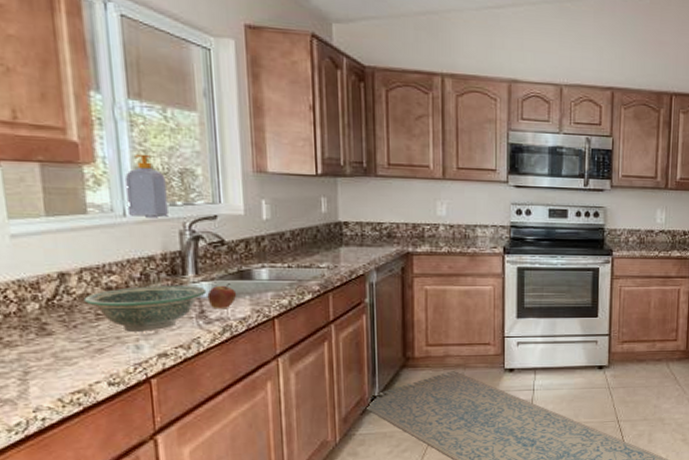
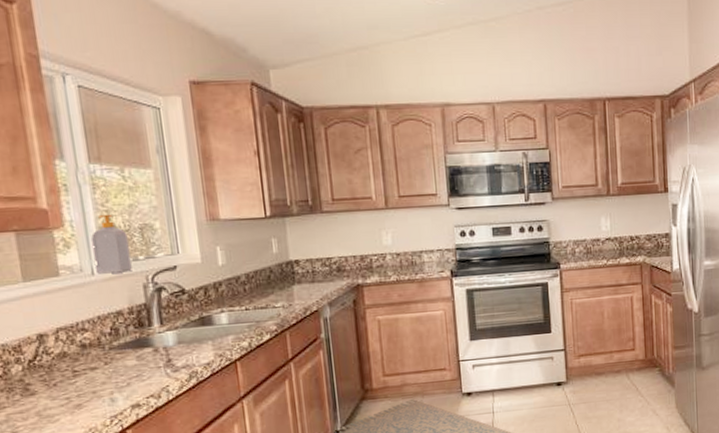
bowl: present [83,285,207,332] -> none [61,336,172,386]
fruit: present [207,283,237,310] -> none [172,331,200,357]

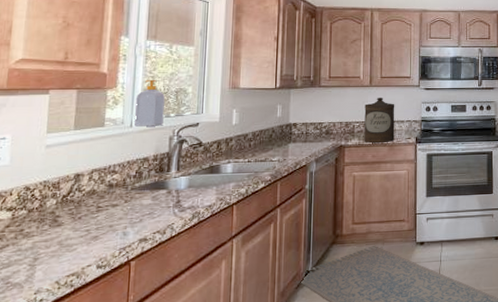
canister: none [382,222,424,280] -> present [364,98,395,143]

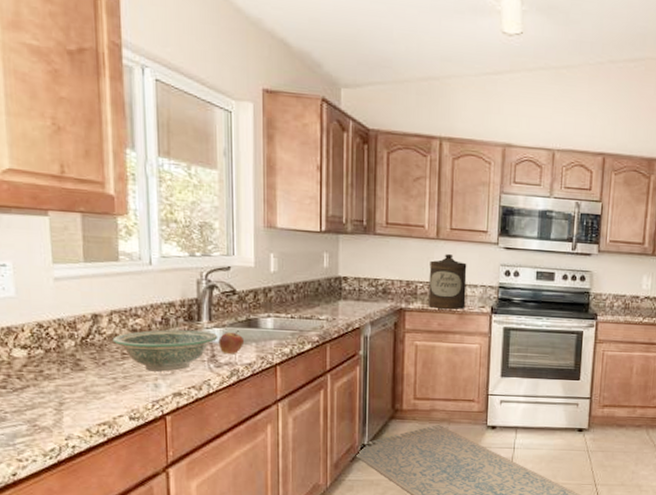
bowl: none [90,180,184,221] -> present [112,329,218,372]
soap bottle: present [135,79,165,127] -> none [153,207,188,266]
fruit: none [184,177,207,199] -> present [218,331,245,355]

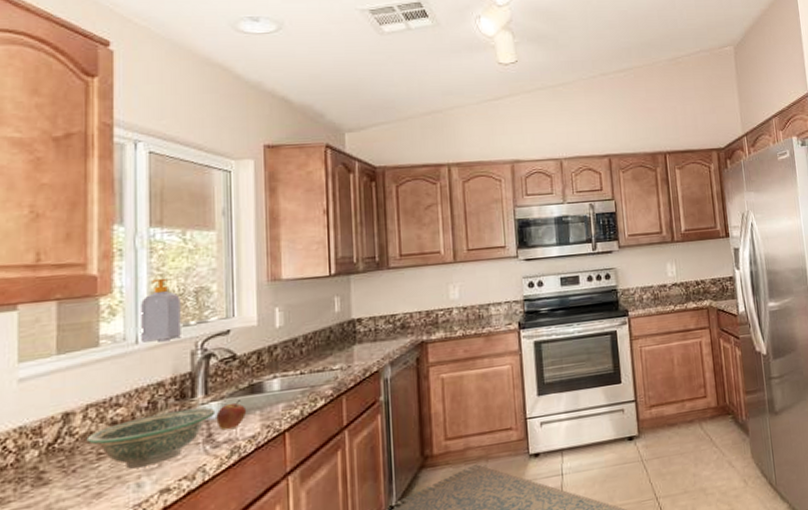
soap bottle: none [153,207,188,266] -> present [141,278,181,343]
canister: present [428,254,467,309] -> none [449,276,491,335]

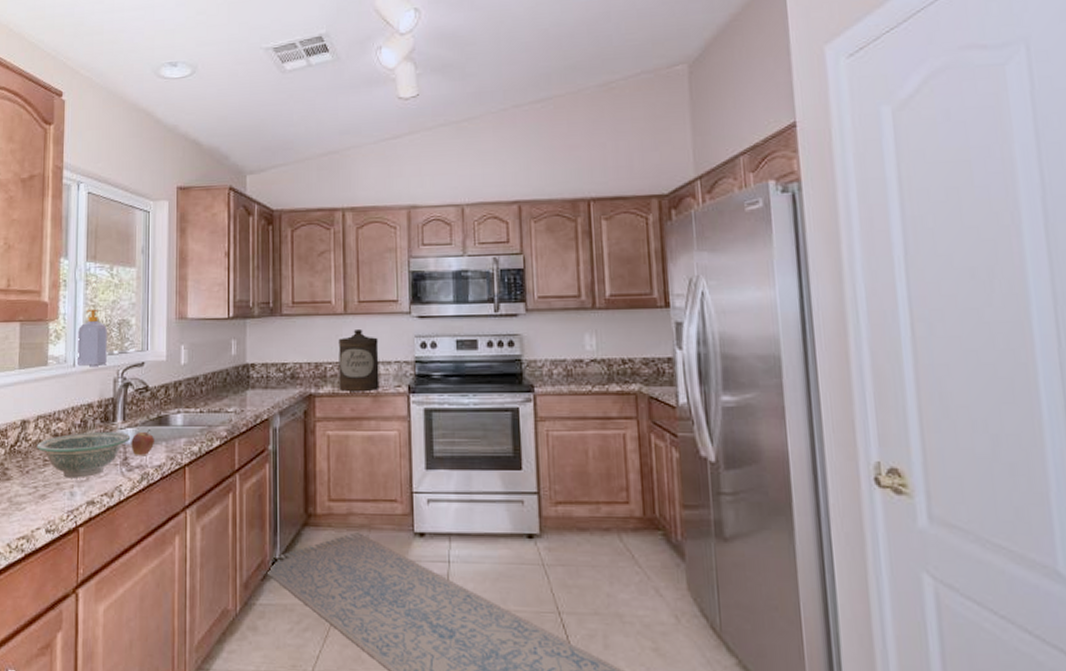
canister: none [449,276,491,335] -> present [338,330,380,391]

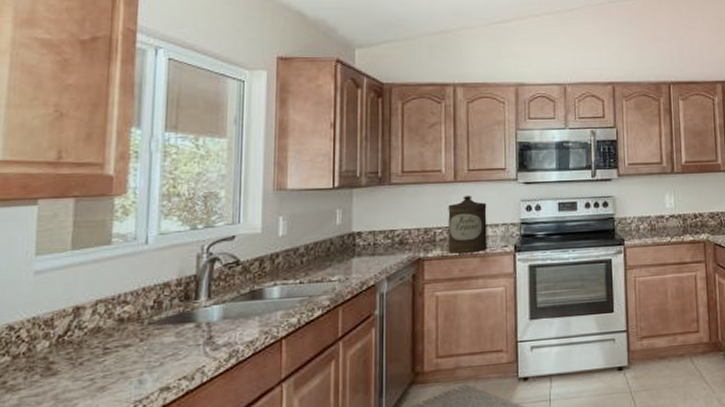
bowl: present [36,431,131,478] -> none [94,310,217,365]
soap bottle: present [78,309,107,366] -> none [151,181,190,243]
fruit: present [131,430,155,456] -> none [217,305,247,334]

